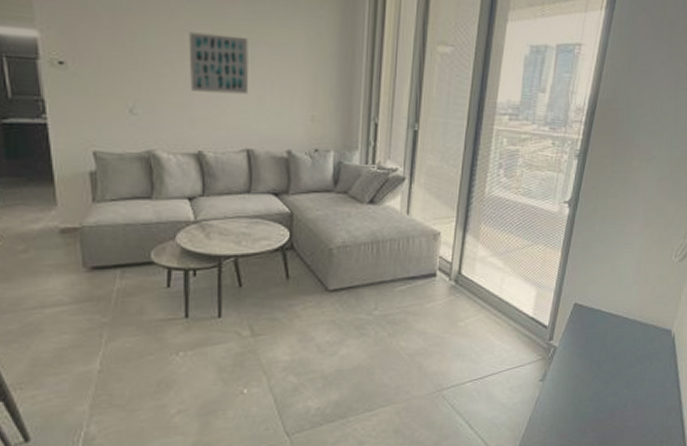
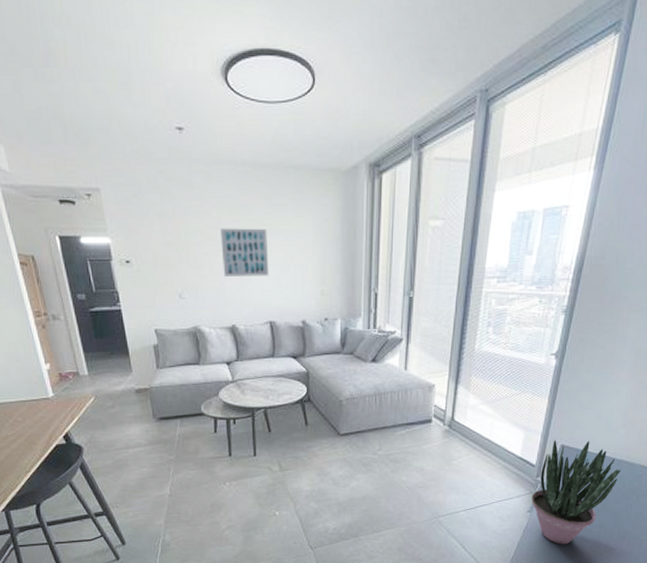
potted plant: none [543,297,634,418] -> present [531,439,621,545]

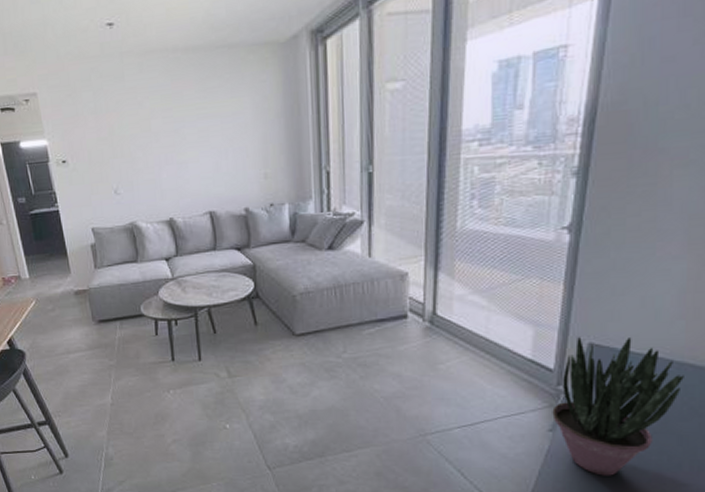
wall art: present [220,228,269,276] -> none [153,113,207,168]

